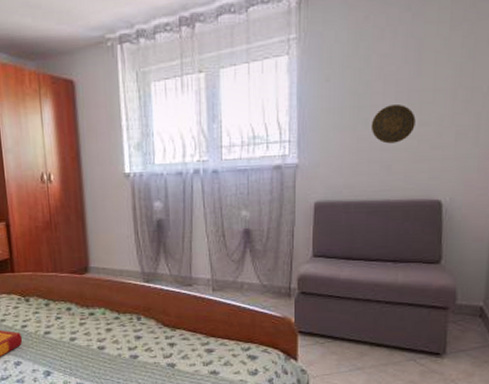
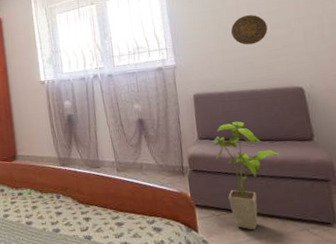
house plant: none [328,237,403,360] -> present [212,121,281,230]

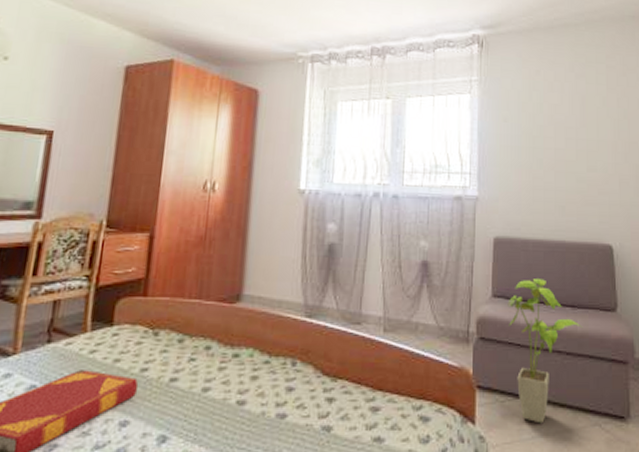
decorative plate: present [230,15,268,45] -> none [545,150,584,186]

